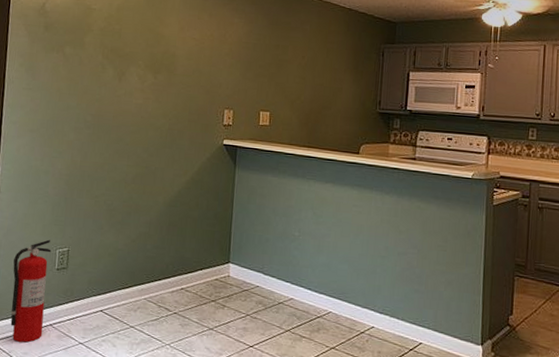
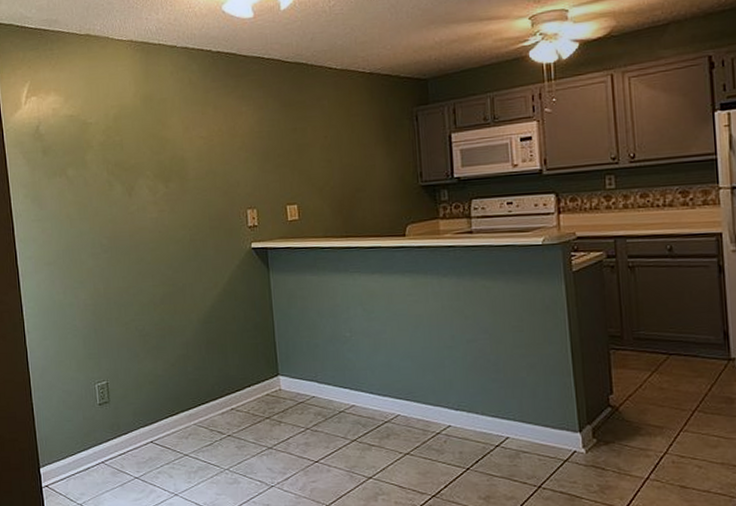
fire extinguisher: present [10,239,52,343] -> none [54,374,96,483]

